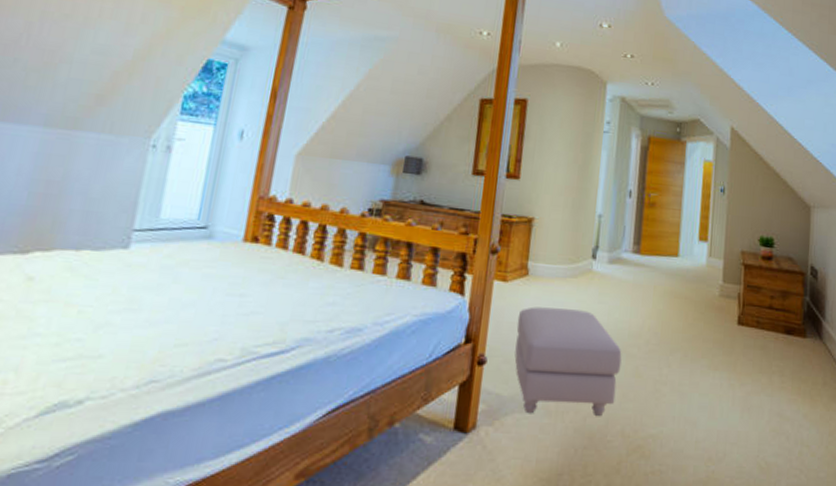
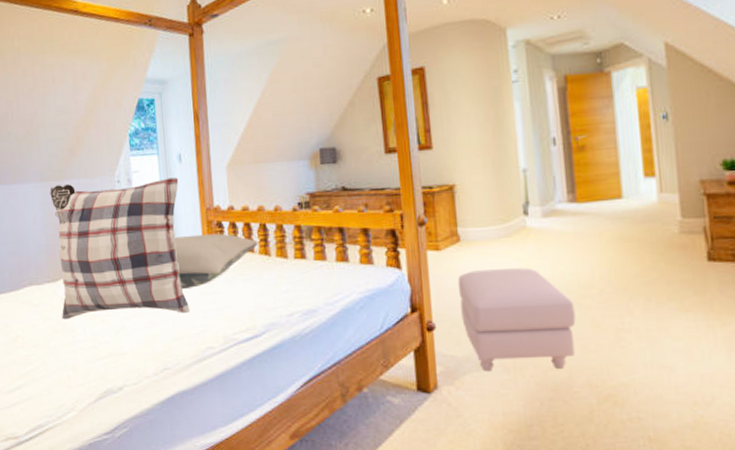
cushion: none [19,135,234,315] -> present [50,177,190,320]
pillow: none [201,223,312,286] -> present [173,233,258,290]

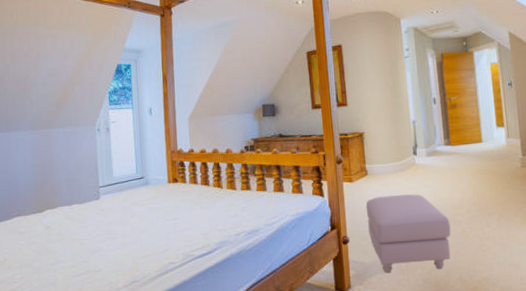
cushion: present [50,177,190,320] -> none [39,126,156,244]
pillow: present [173,233,258,290] -> none [143,171,213,217]

